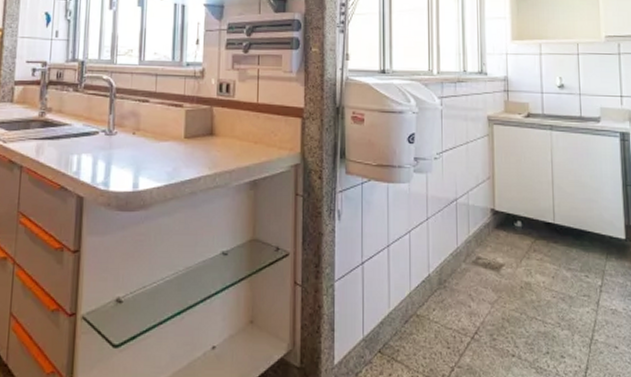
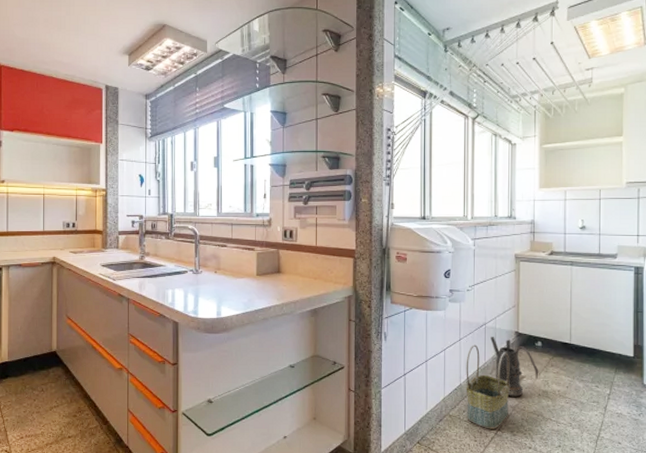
basket: none [435,225,487,333] -> present [466,345,510,429]
watering can: none [463,215,520,292] -> present [490,337,539,398]

